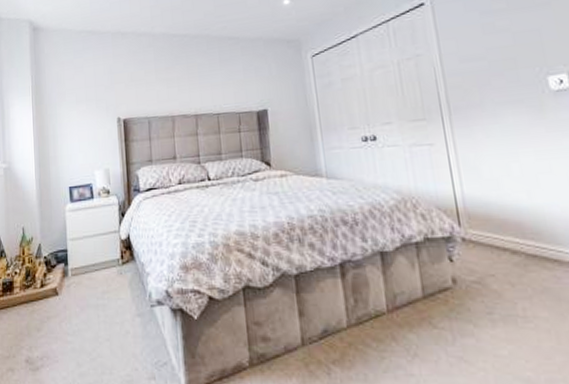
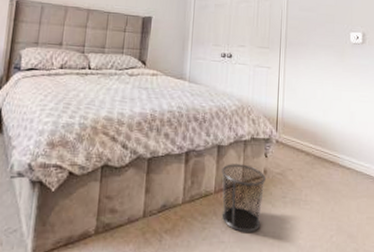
waste bin: none [391,272,461,362] -> present [221,163,266,232]

